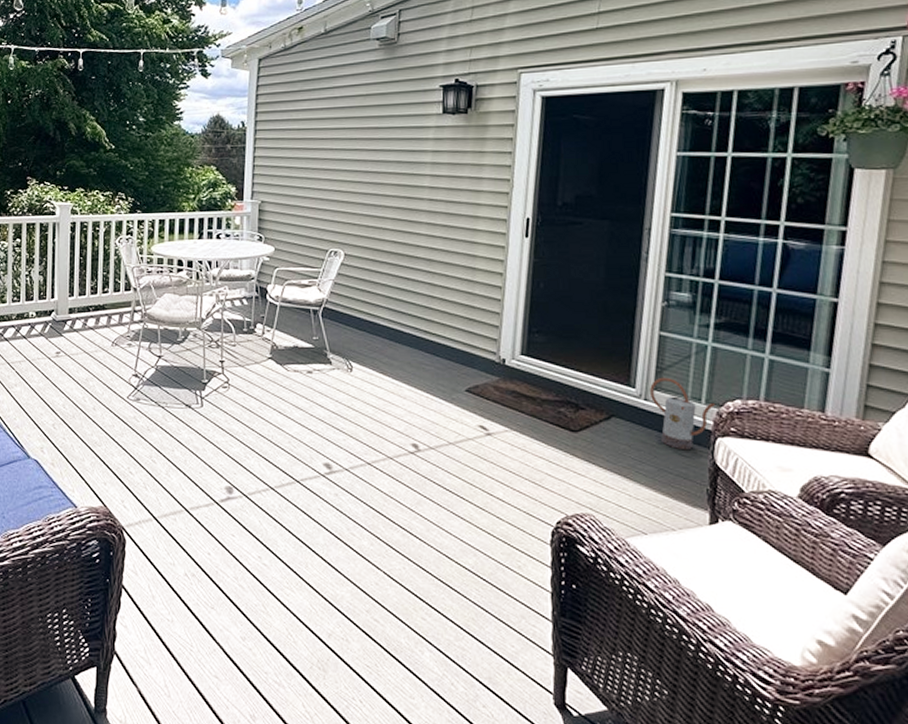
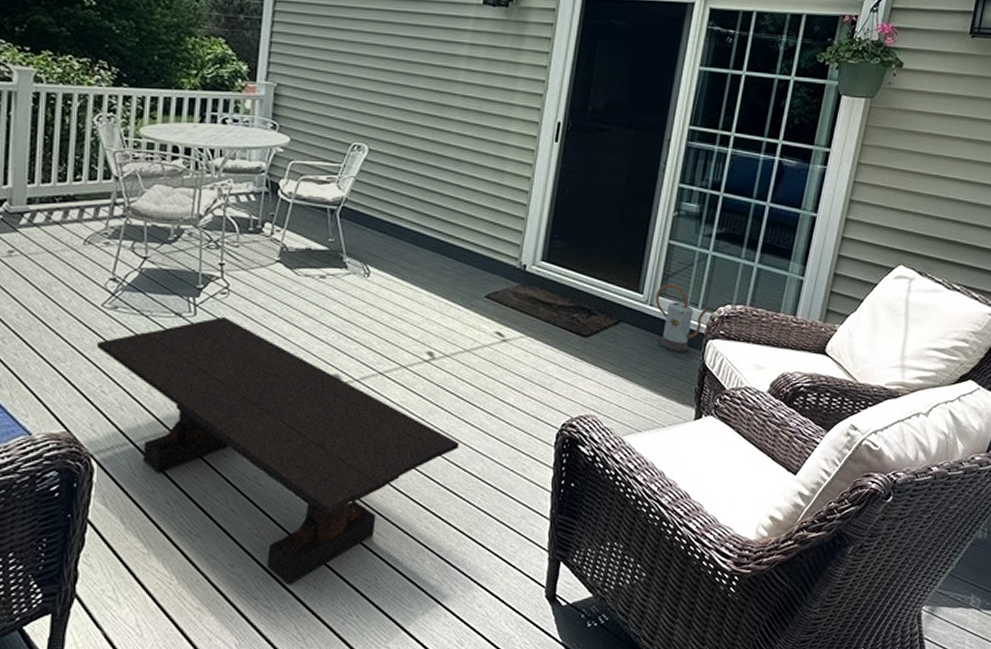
coffee table: none [125,407,451,662] -> present [97,316,460,584]

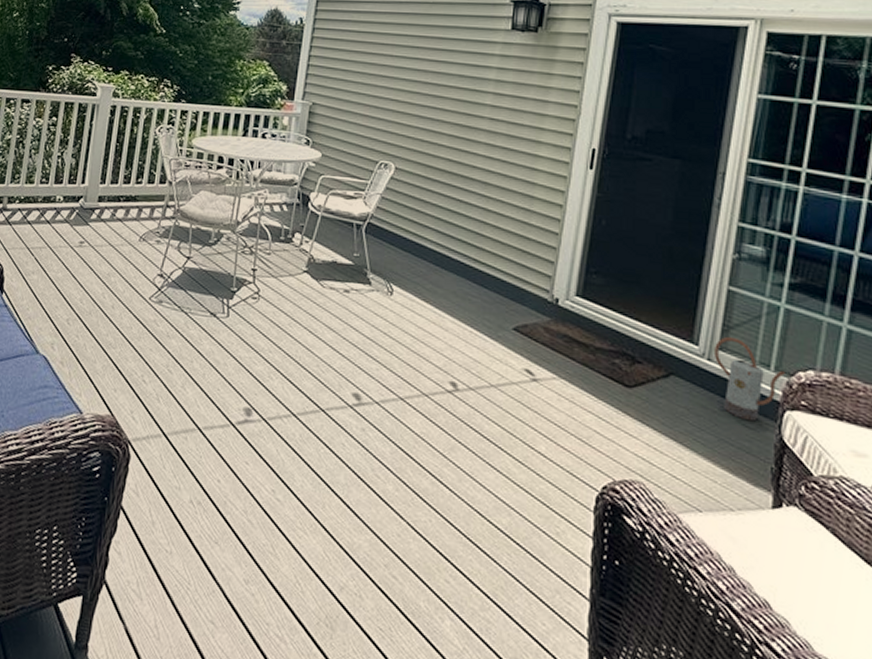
coffee table: present [97,316,460,584] -> none [143,320,484,616]

